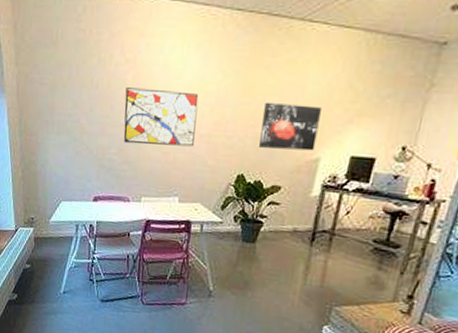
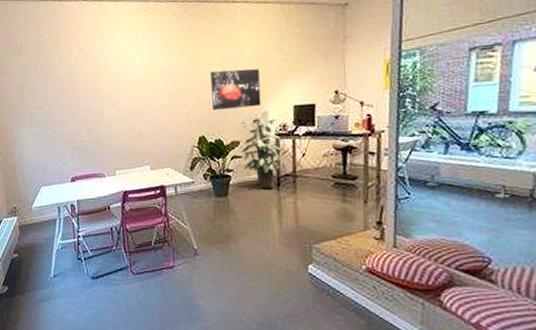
wall art: present [123,87,199,147] -> none [87,73,155,125]
indoor plant: none [279,160,329,242] -> present [241,114,283,188]

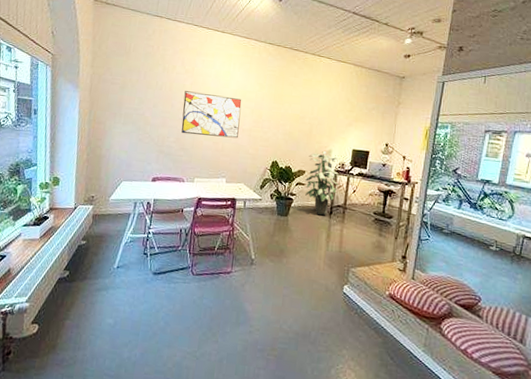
wall art: none [87,73,155,125] -> present [181,91,242,139]
wall art: present [210,68,261,110] -> none [288,108,330,145]

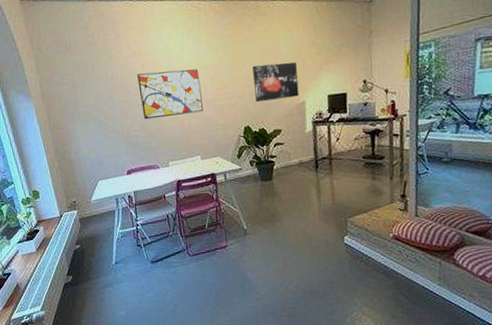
wall art: none [288,108,330,145] -> present [252,62,299,102]
indoor plant: present [305,151,339,215] -> none [282,104,319,171]

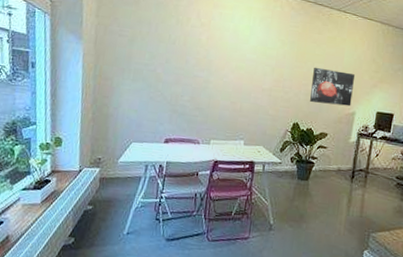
wall art: present [137,69,203,120] -> none [196,46,262,98]

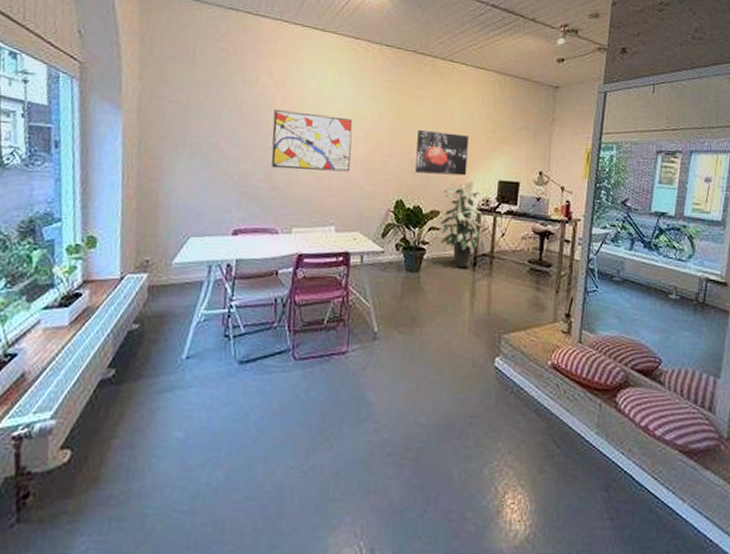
wall art: none [196,46,262,98] -> present [271,110,353,172]
indoor plant: none [327,113,362,179] -> present [440,185,483,267]

